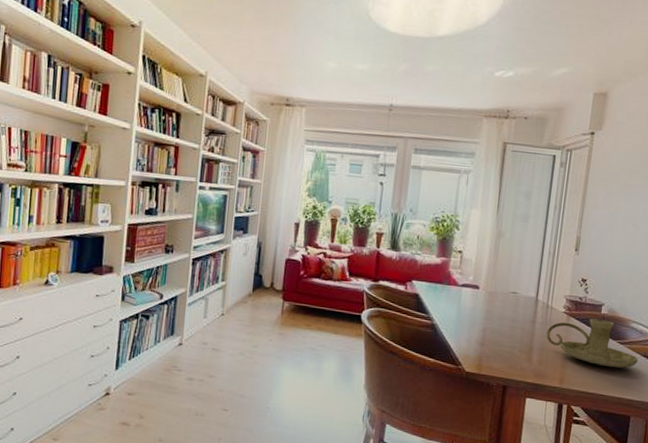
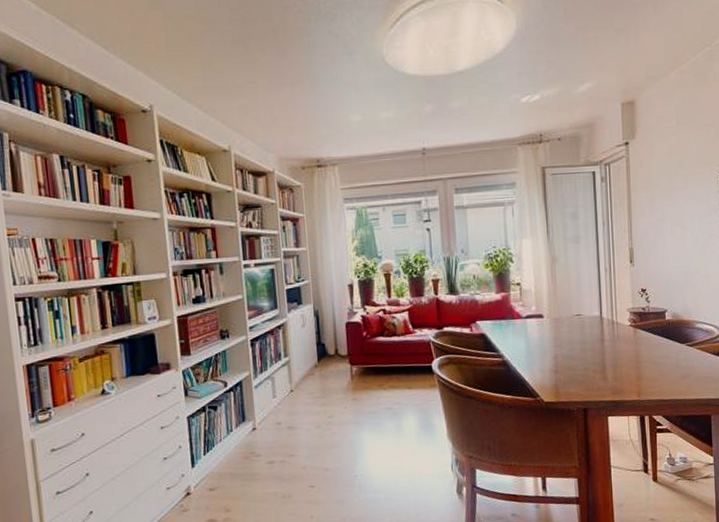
candle holder: present [546,318,639,368] -> none [616,325,709,372]

